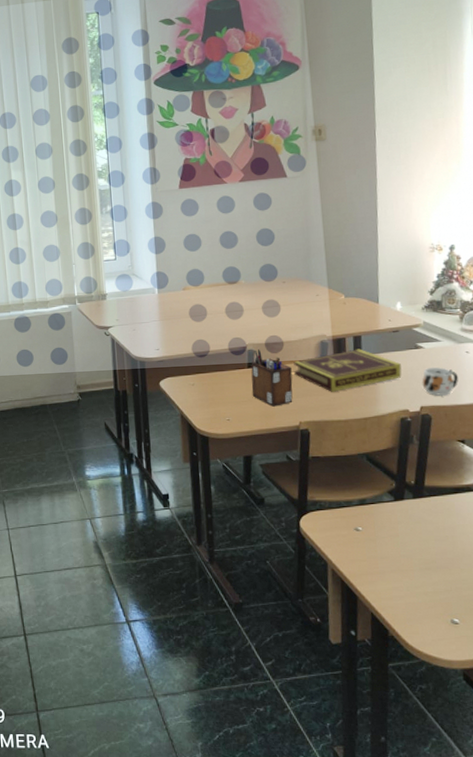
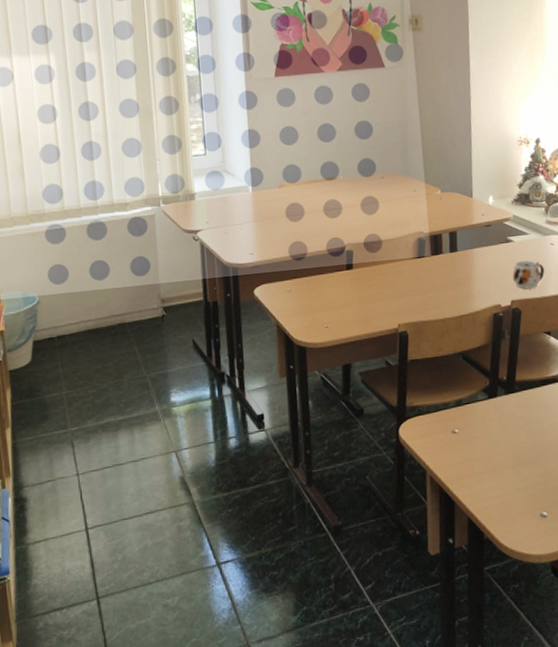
desk organizer: present [251,349,293,407] -> none [349,249,392,310]
book: present [293,349,402,392] -> none [392,244,494,291]

